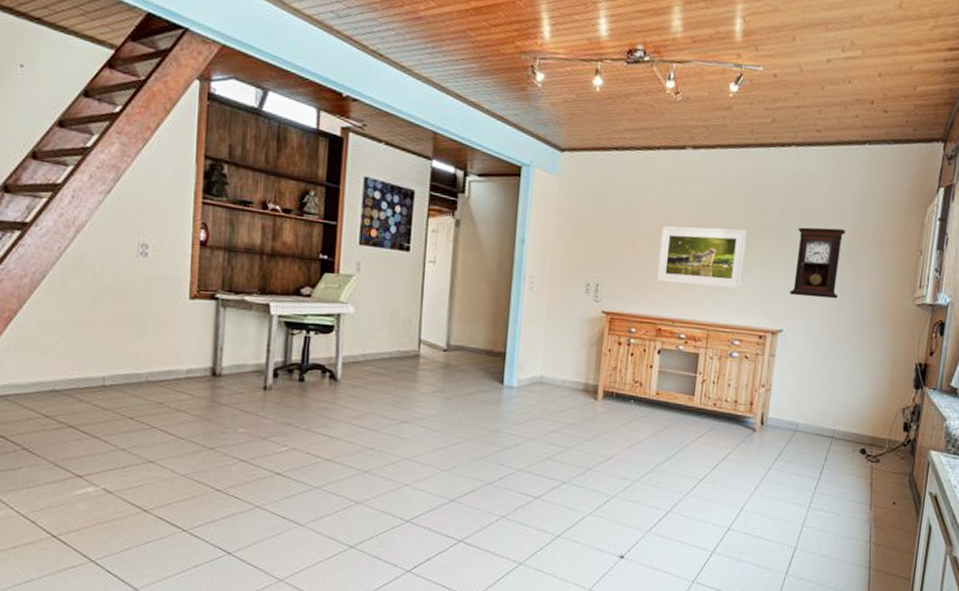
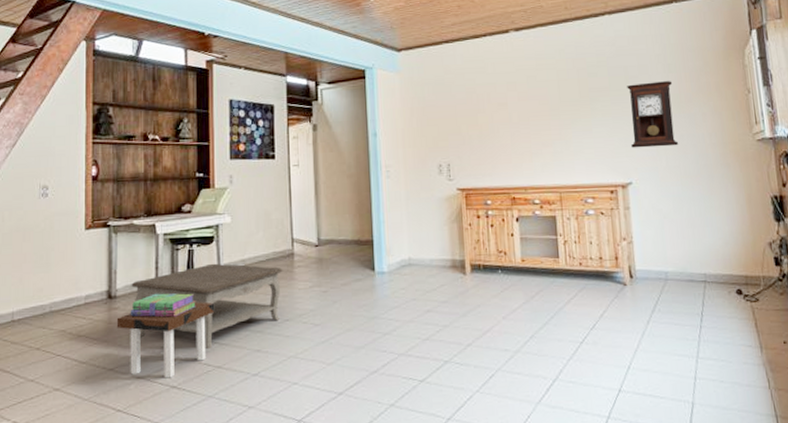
side table: none [220,391,329,465] -> present [116,302,215,378]
stack of books: none [235,377,309,404] -> present [130,293,196,318]
coffee table: none [238,353,406,441] -> present [131,263,283,350]
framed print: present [656,226,747,289] -> none [500,95,584,154]

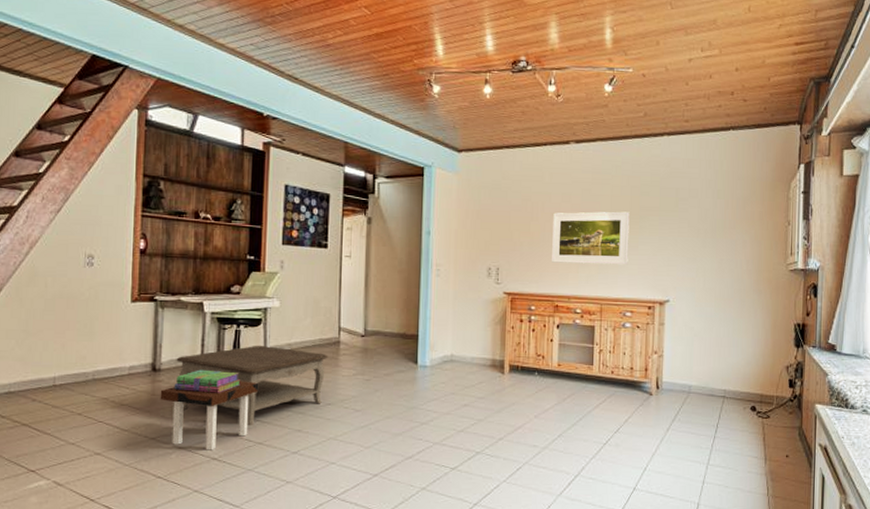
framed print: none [500,95,584,154] -> present [551,211,630,265]
pendulum clock: present [627,81,679,148] -> none [673,206,719,269]

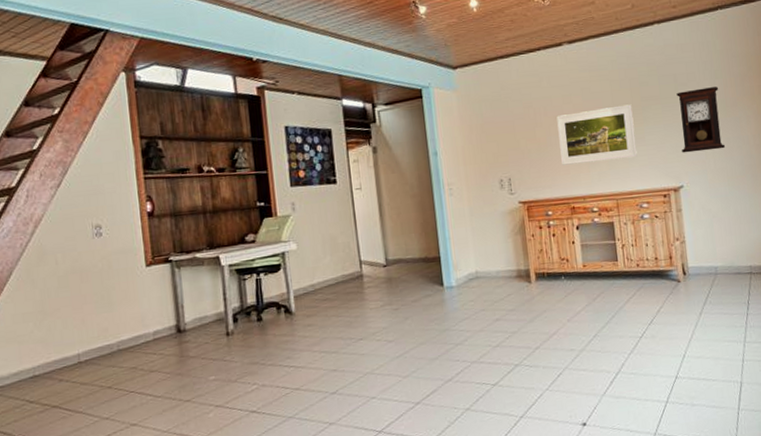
side table: present [160,381,259,451] -> none [188,328,288,404]
stack of books: present [174,369,241,393] -> none [201,321,269,348]
coffee table: present [176,345,328,426] -> none [200,289,353,374]
pendulum clock: none [673,206,719,269] -> present [676,87,726,153]

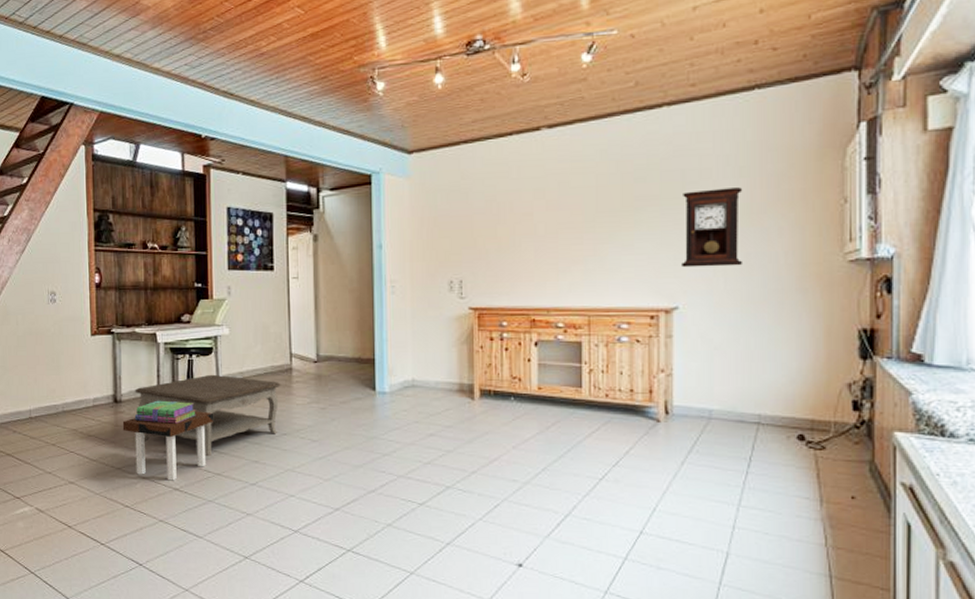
side table: none [188,328,288,404] -> present [122,411,214,481]
coffee table: none [200,289,353,374] -> present [135,374,281,457]
stack of books: none [201,321,269,348] -> present [134,400,196,424]
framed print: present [557,104,638,165] -> none [523,204,622,271]

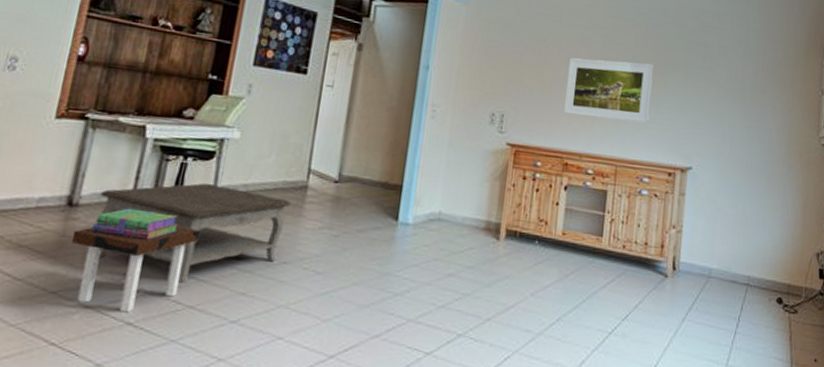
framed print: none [523,204,622,271] -> present [563,57,654,124]
pendulum clock: present [682,187,743,268] -> none [698,63,750,137]

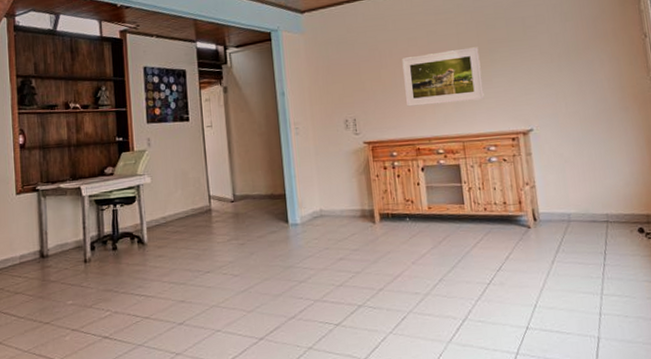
side table: present [71,225,201,313] -> none [49,257,140,330]
stack of books: present [91,208,179,240] -> none [61,250,123,274]
coffee table: present [98,182,292,284] -> none [61,221,202,302]

